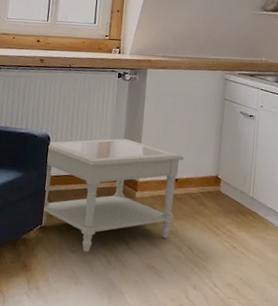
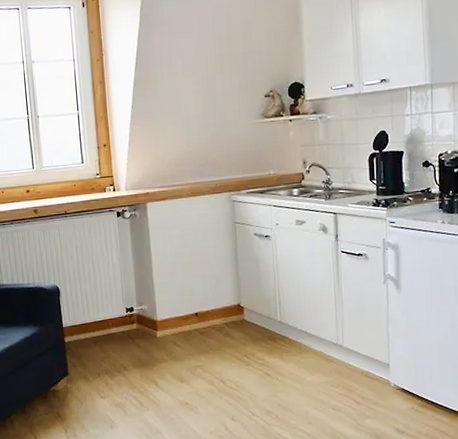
side table: present [39,138,184,253] -> none [59,279,201,397]

